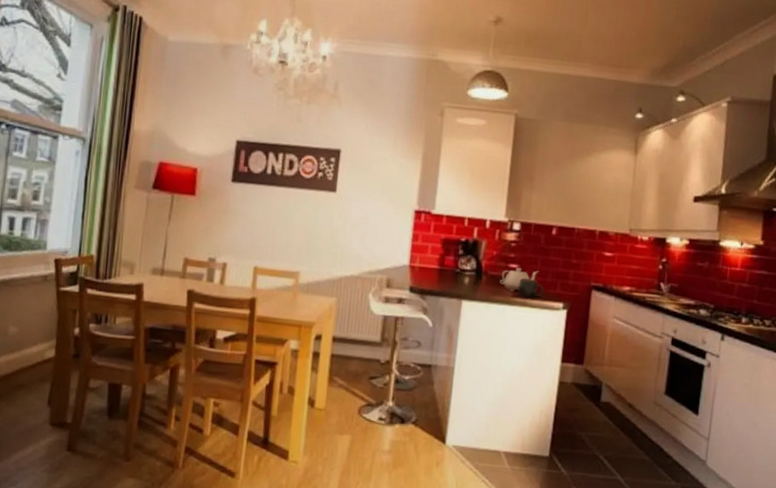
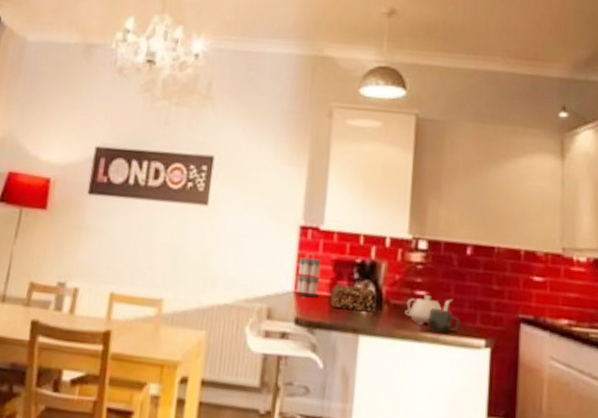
spice rack: none [410,233,432,271] -> present [295,253,321,298]
bread loaf: none [439,259,478,282] -> present [330,285,377,313]

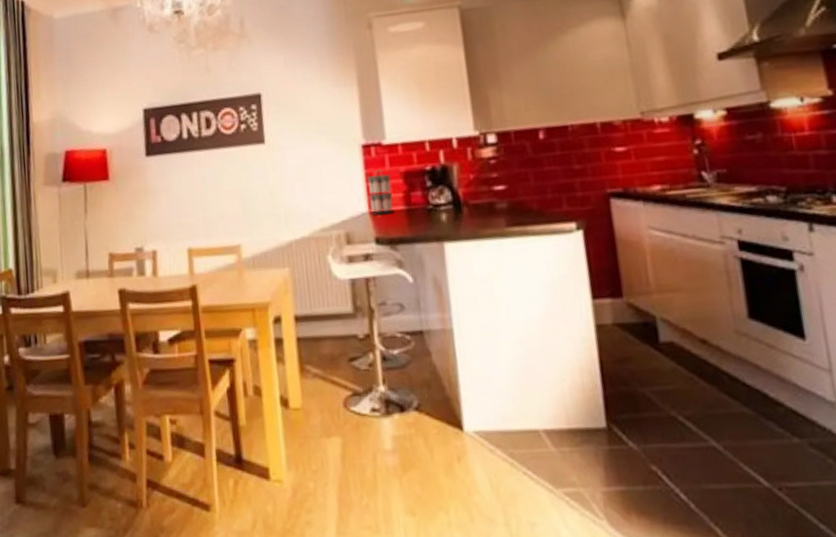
bread loaf: present [330,285,377,313] -> none [406,194,456,221]
teapot: present [404,295,454,326] -> none [486,187,535,222]
mug: present [428,308,460,336] -> none [511,199,546,227]

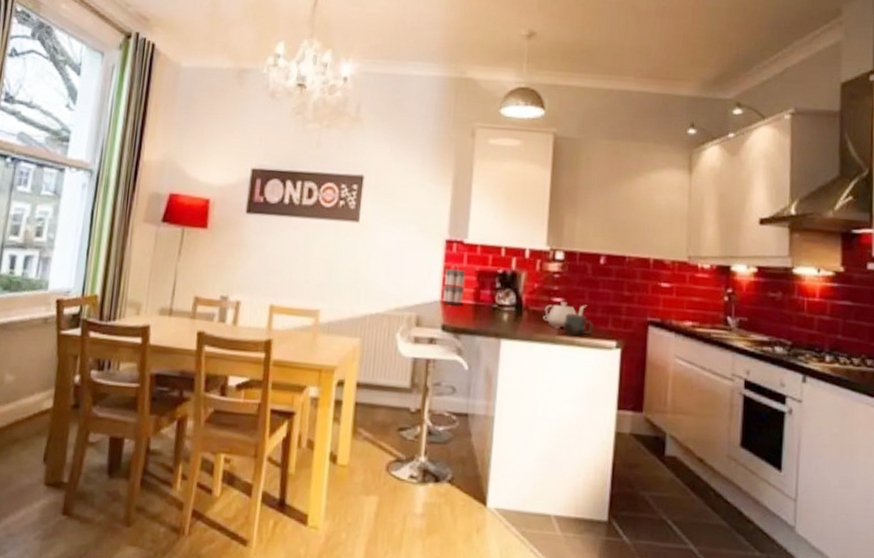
teapot: none [486,187,535,222] -> present [542,301,588,330]
mug: none [511,199,546,227] -> present [564,314,593,339]

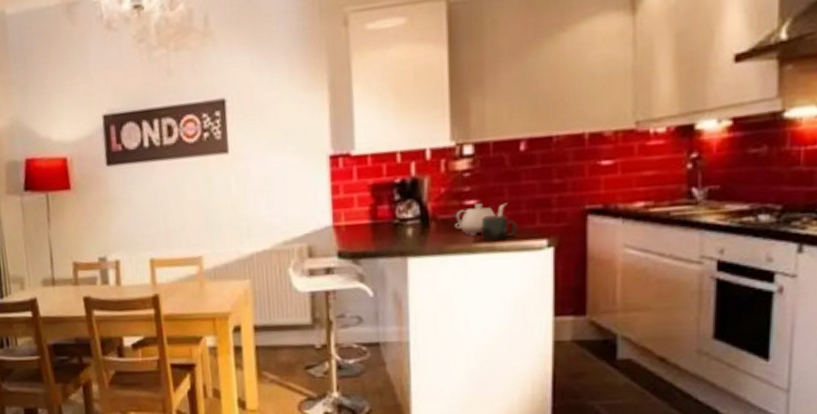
spice rack: present [442,264,465,306] -> none [334,182,358,230]

